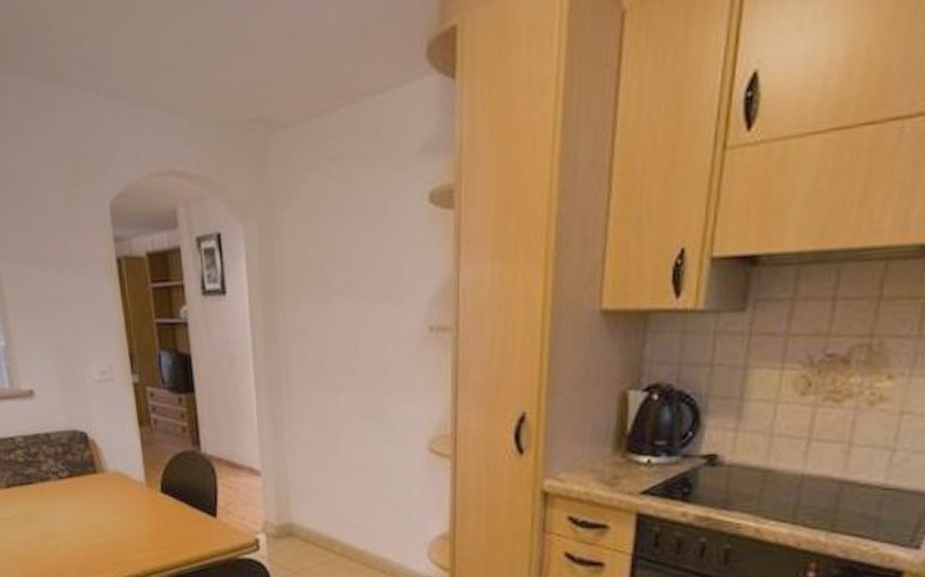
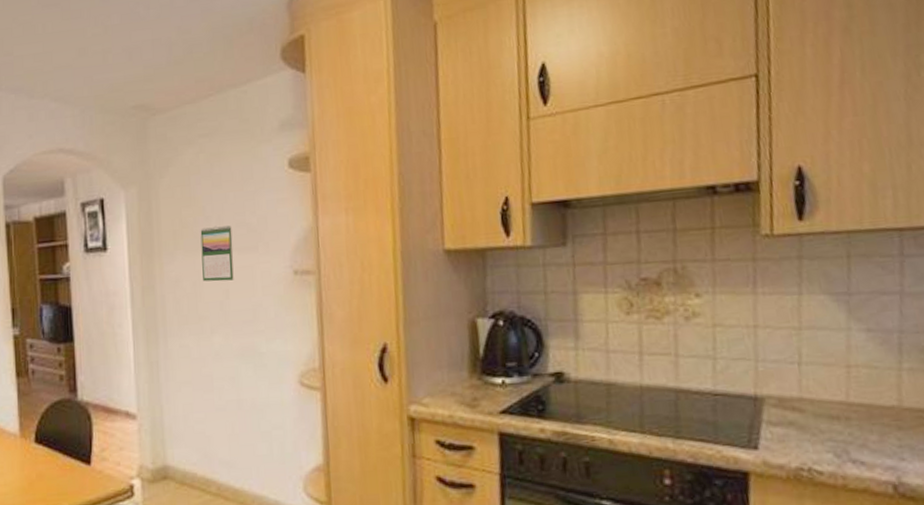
calendar: none [327,270,363,335] -> present [200,225,234,282]

